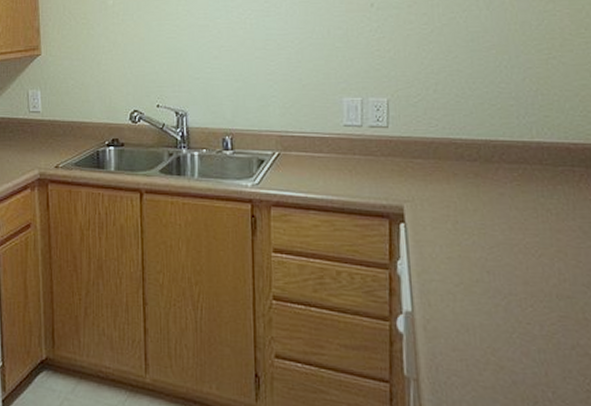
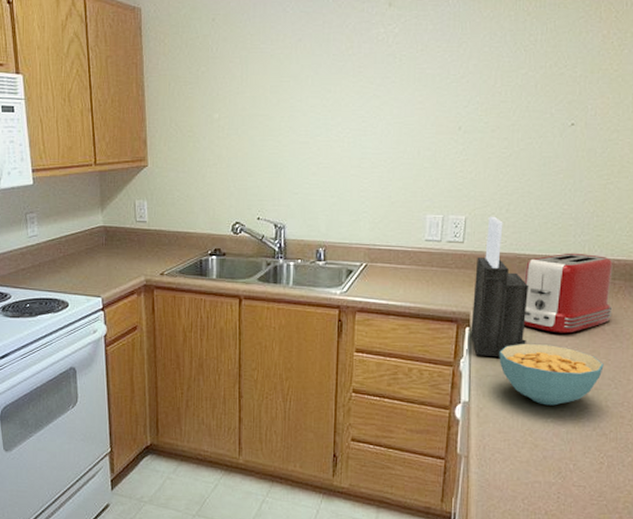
knife block: none [405,97,475,259] -> present [470,216,529,358]
cereal bowl: none [443,241,575,318] -> present [499,343,604,406]
toaster: none [463,136,576,230] -> present [524,252,613,334]

